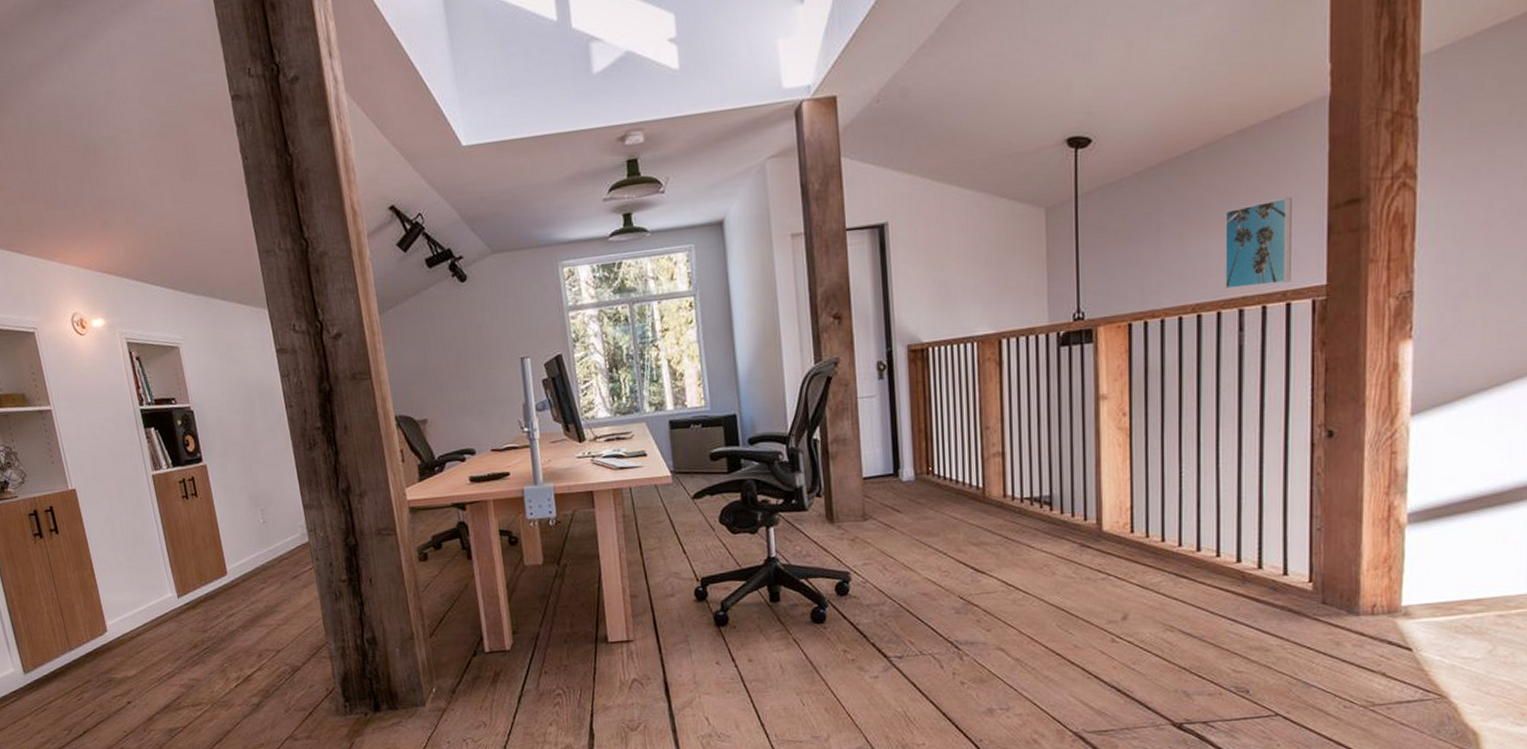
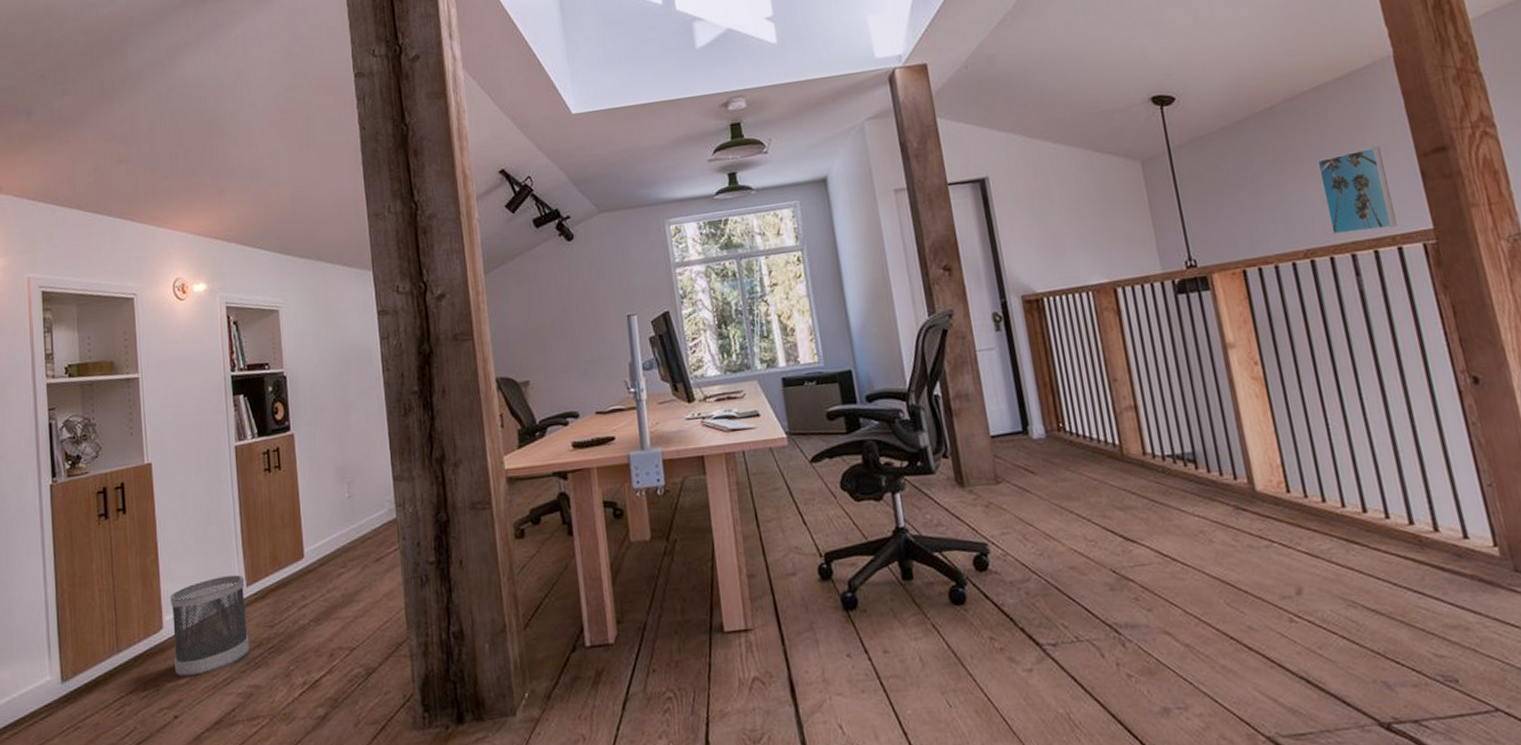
wastebasket: none [109,588,187,671] -> present [169,575,250,677]

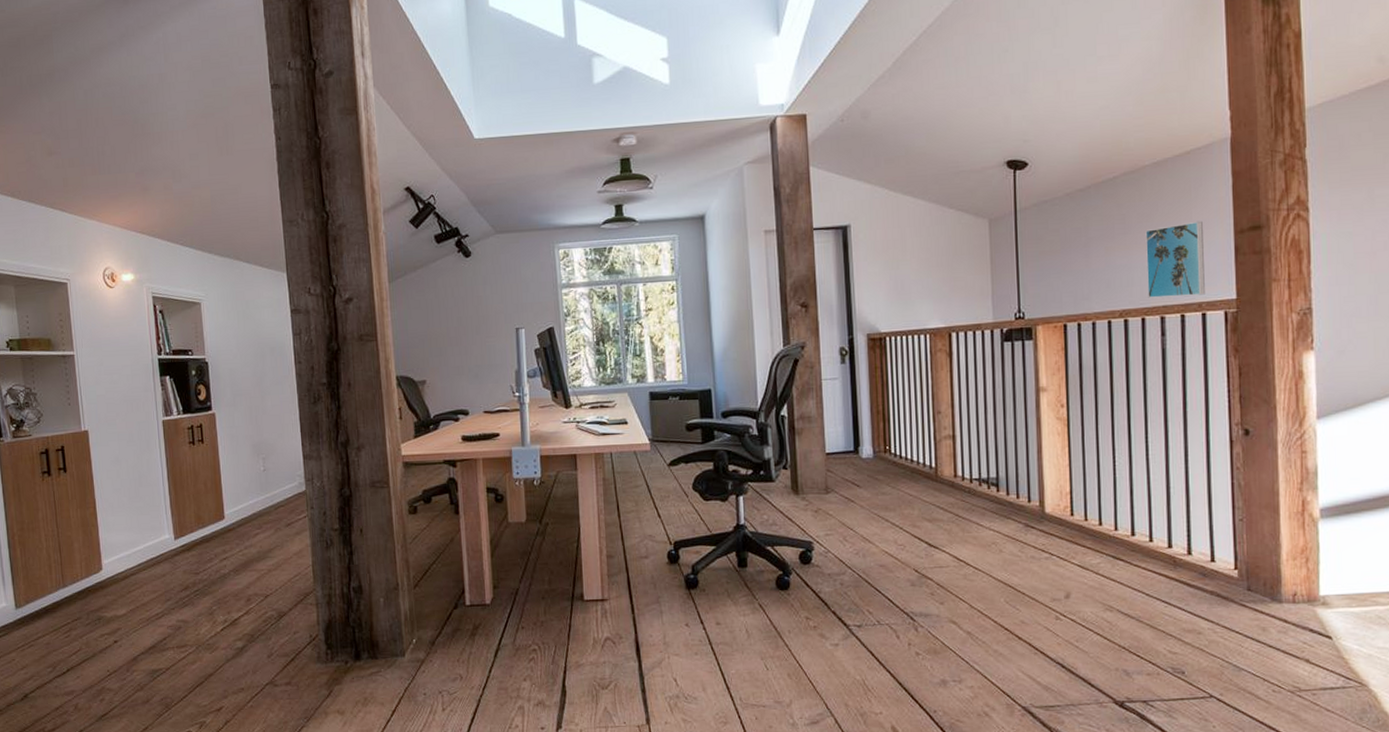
wastebasket: present [169,575,250,677] -> none [107,530,178,610]

